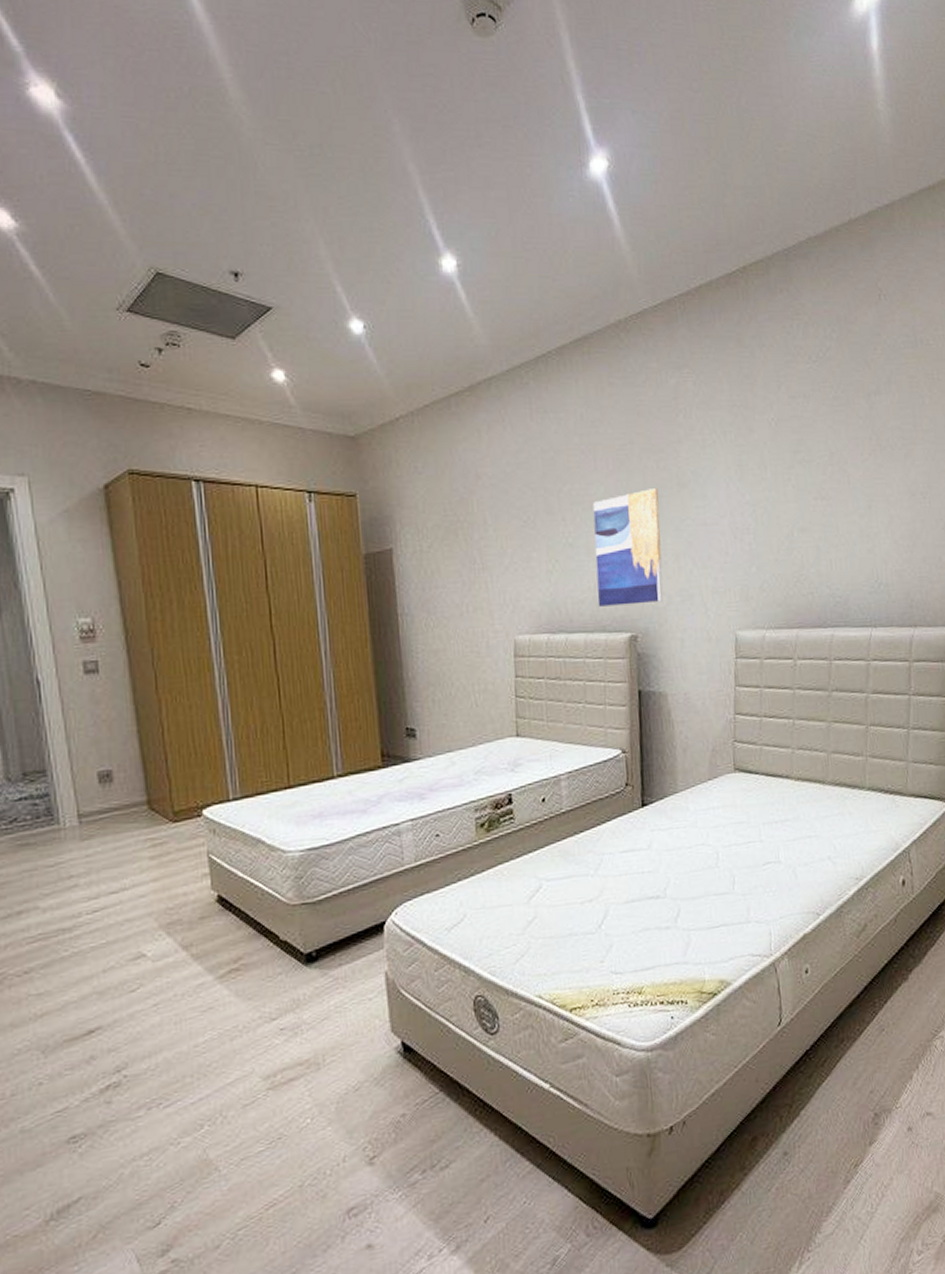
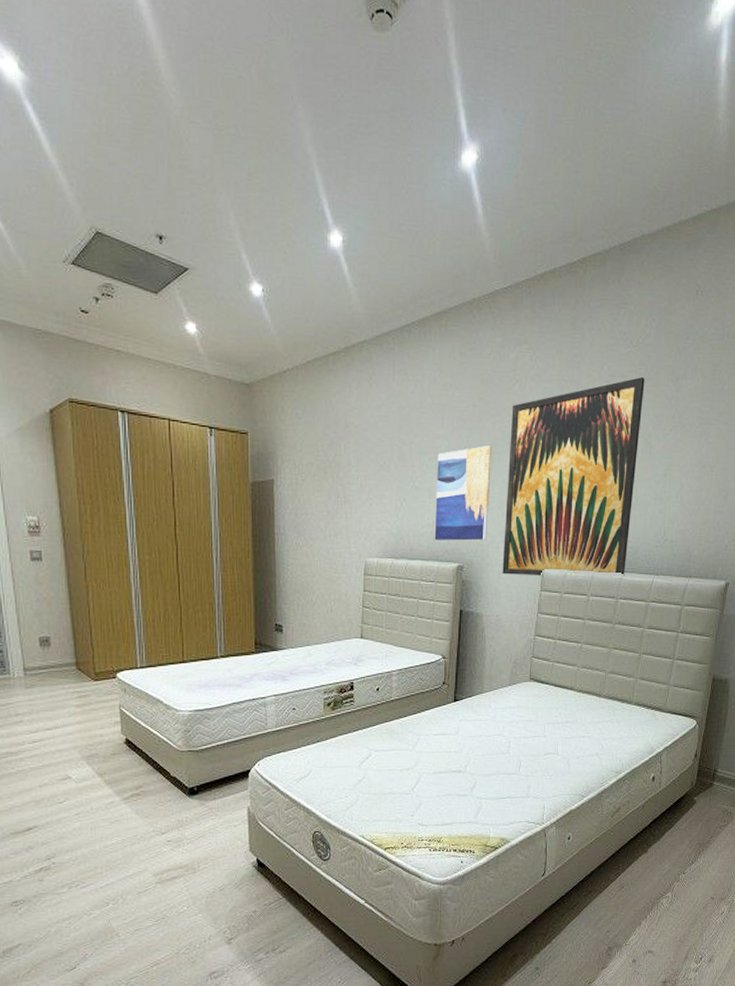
wall art: none [677,395,837,642] -> present [502,376,645,576]

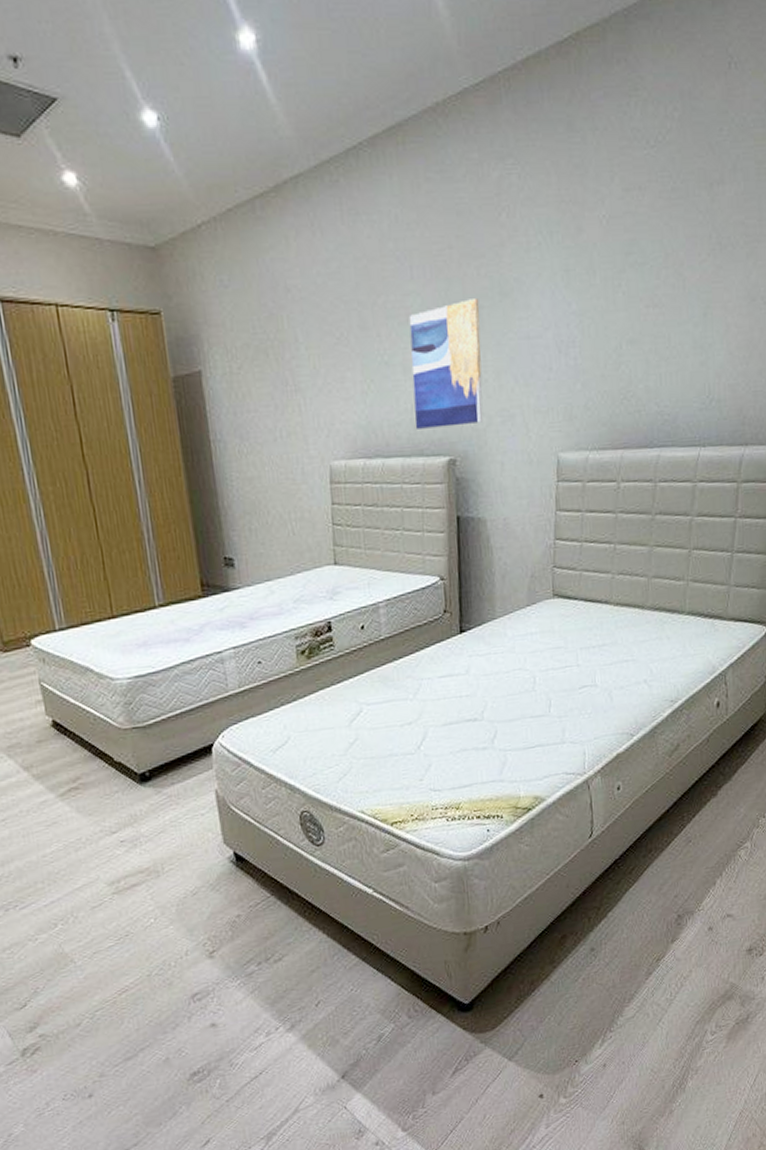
wall art: present [502,376,645,576] -> none [499,186,670,465]

